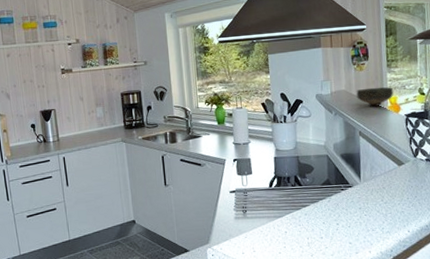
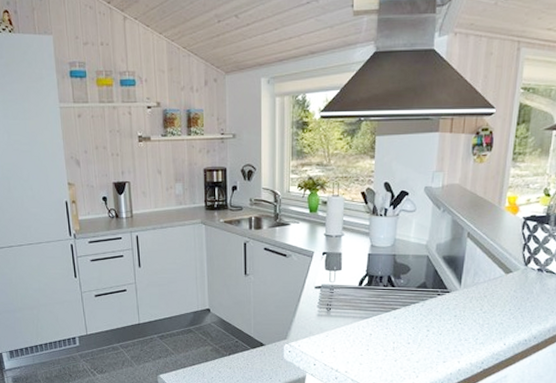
bowl: present [356,87,393,107] -> none [471,183,514,205]

